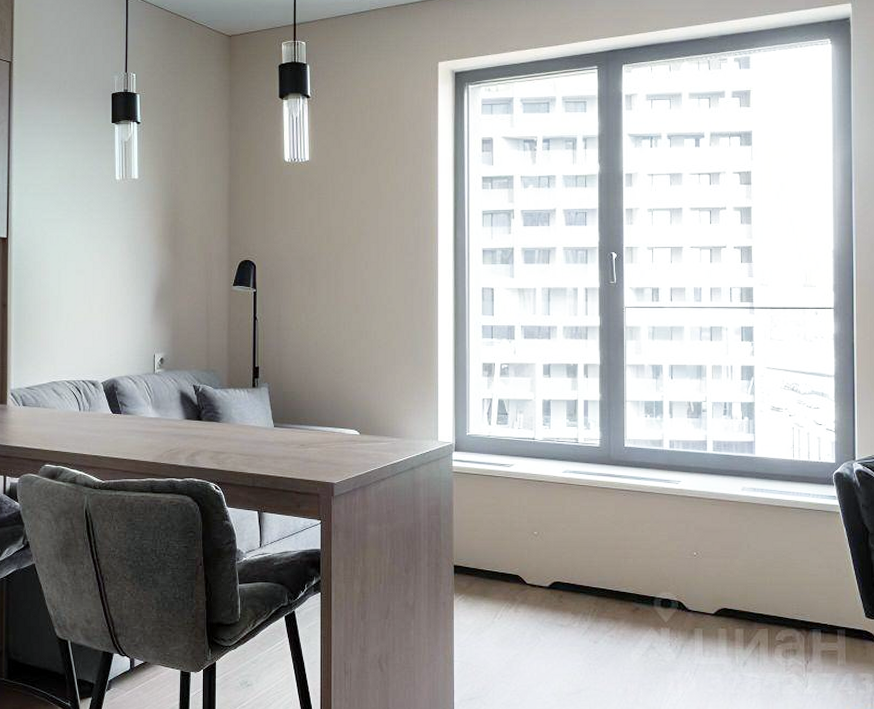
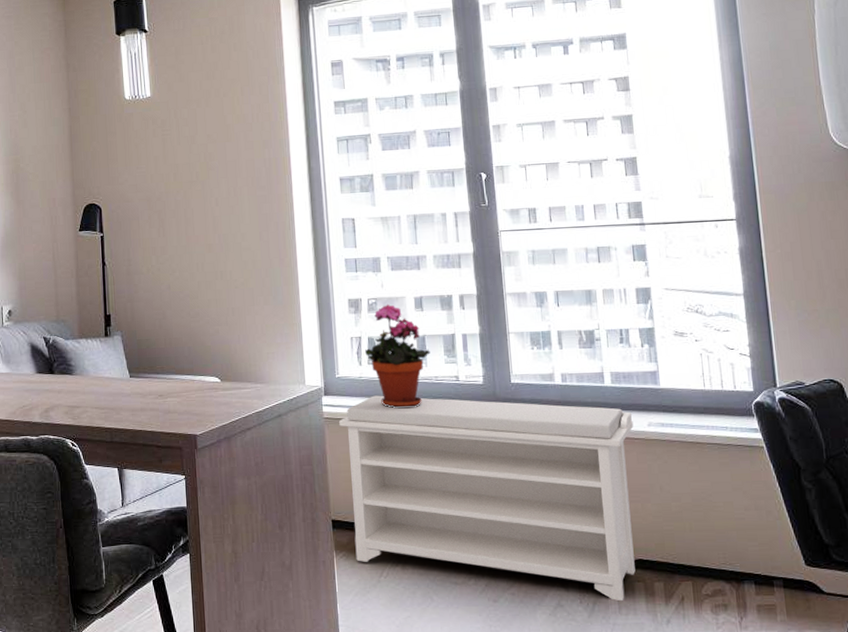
bench: none [467,453,729,645] -> present [339,395,636,602]
potted plant: none [494,369,554,466] -> present [364,303,430,409]

